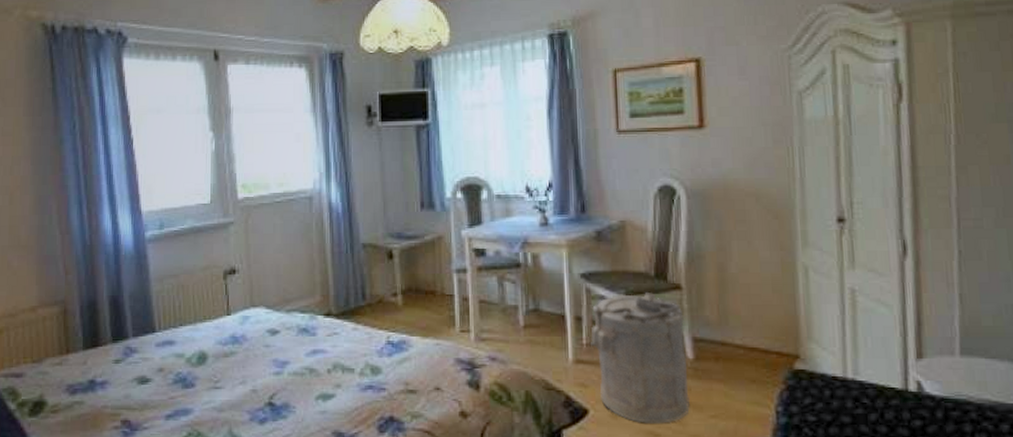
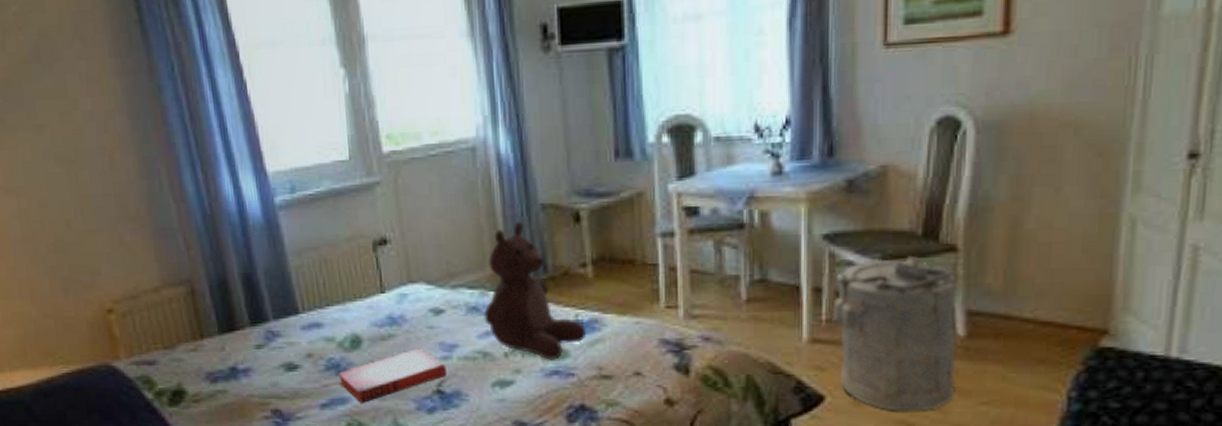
hardback book: none [184,364,278,414] -> present [338,348,446,403]
teddy bear: none [312,257,397,376] -> present [484,221,587,360]

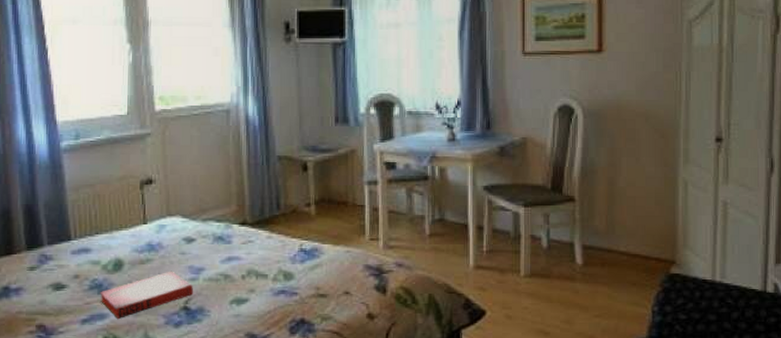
teddy bear: present [484,221,587,360] -> none [227,169,309,282]
laundry hamper: present [830,255,957,411] -> none [489,203,577,323]

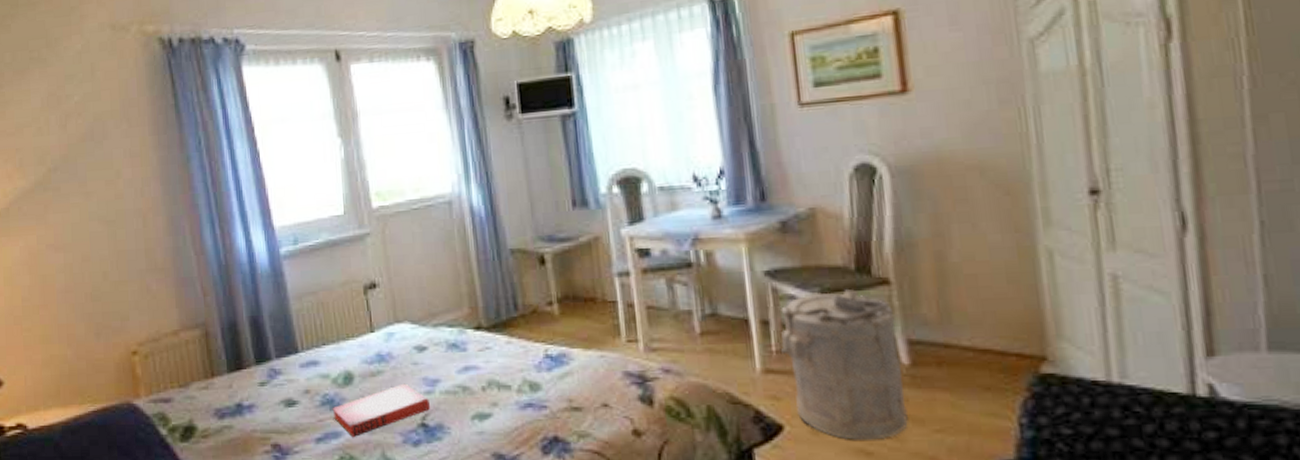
laundry hamper: none [489,203,577,323] -> present [780,288,908,440]

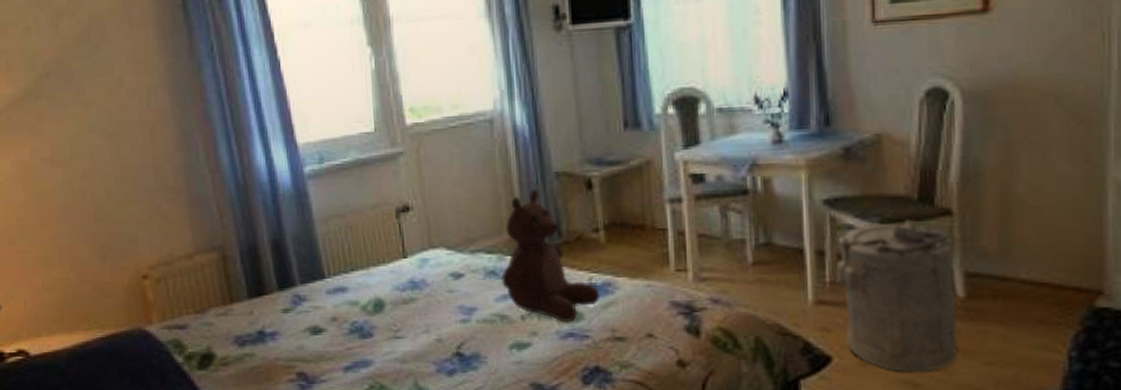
hardback book: present [332,383,430,437] -> none [361,311,466,366]
teddy bear: none [462,265,557,393] -> present [501,189,601,323]

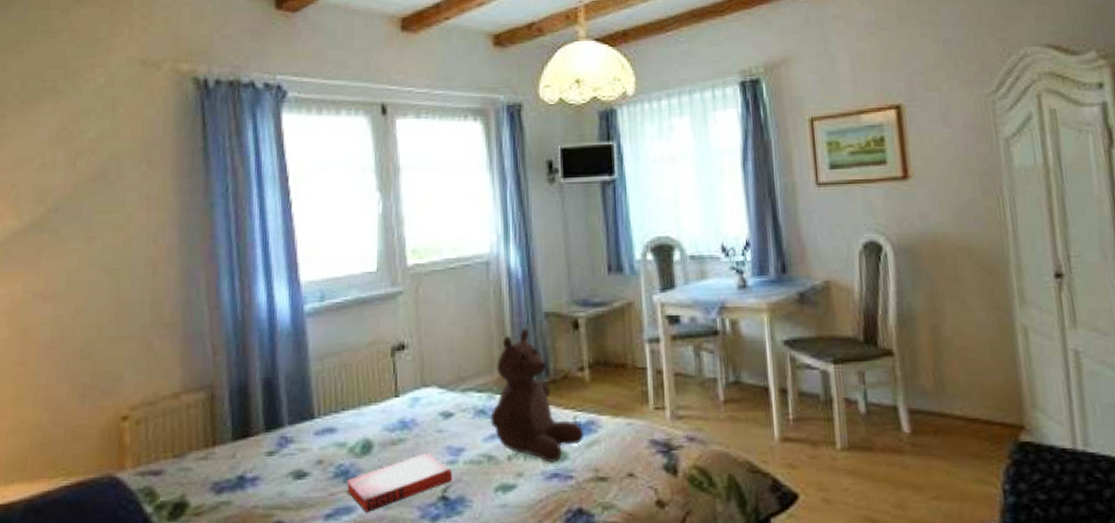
hardback book: none [361,311,466,366] -> present [346,452,452,512]
laundry hamper: present [834,219,958,372] -> none [796,358,909,508]

